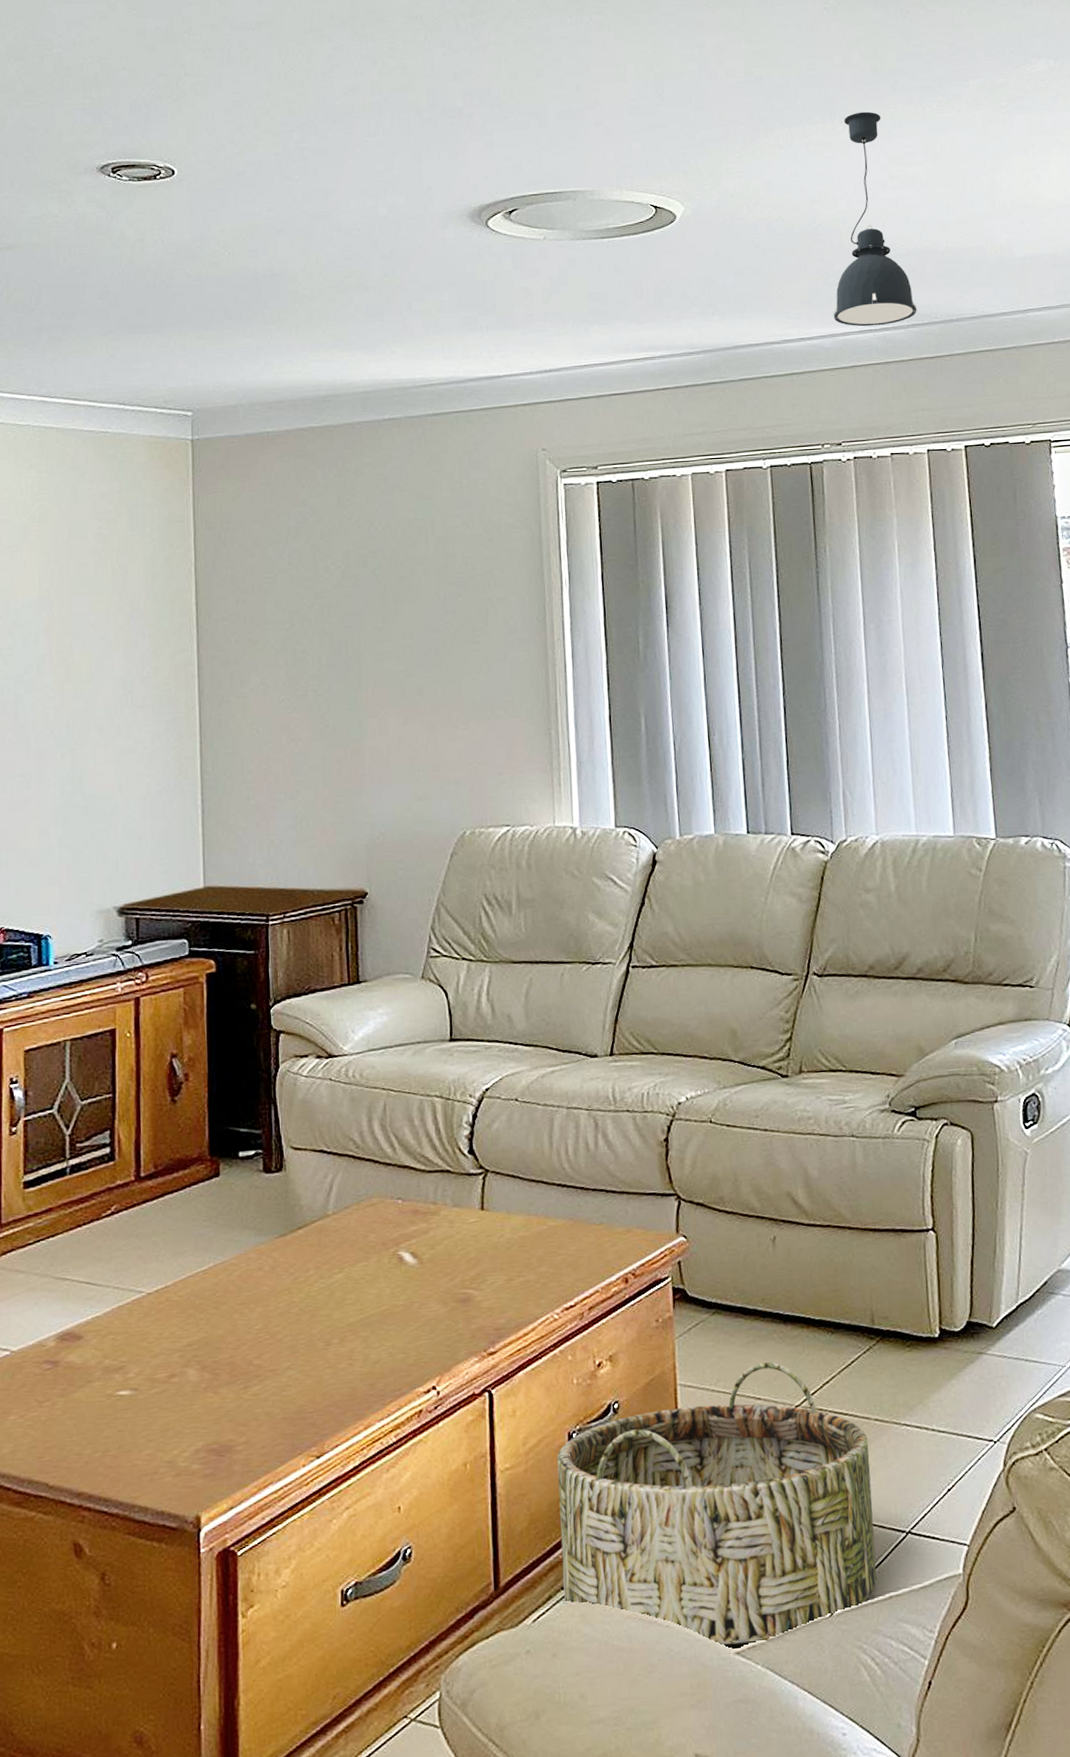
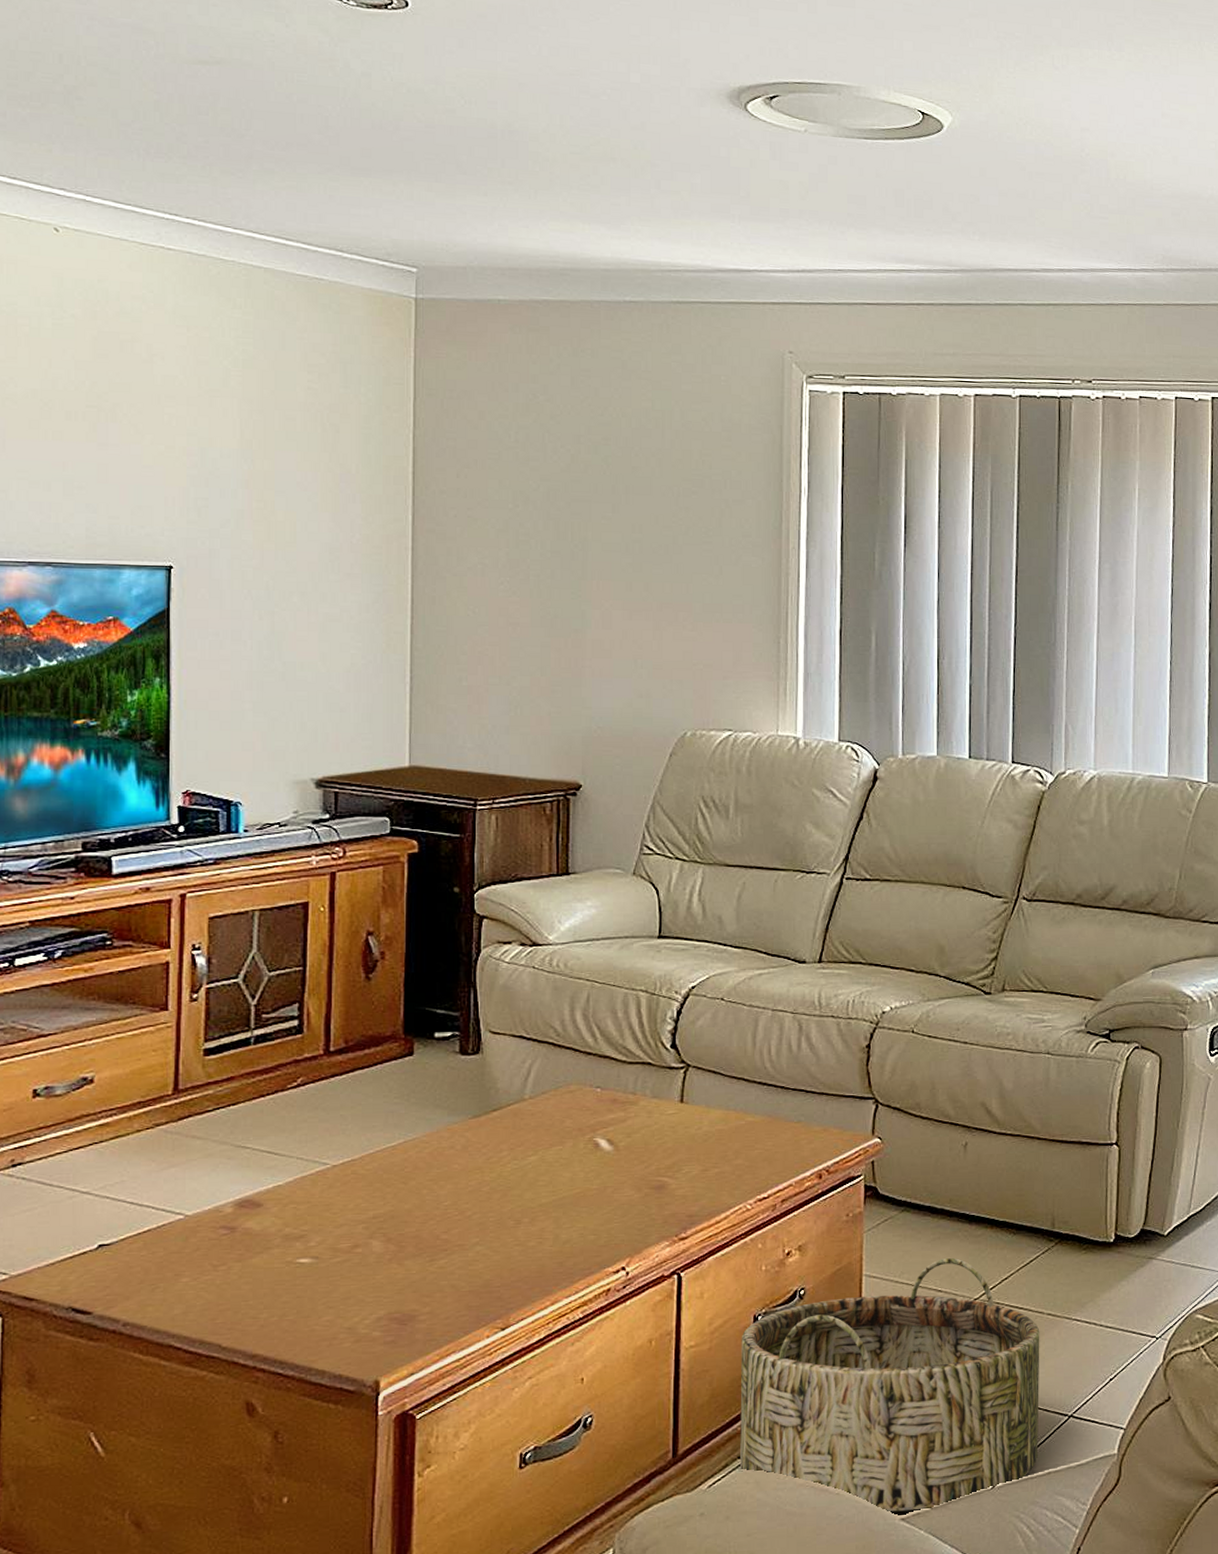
pendant light: present [833,111,917,327] -> none [1094,42,1177,266]

